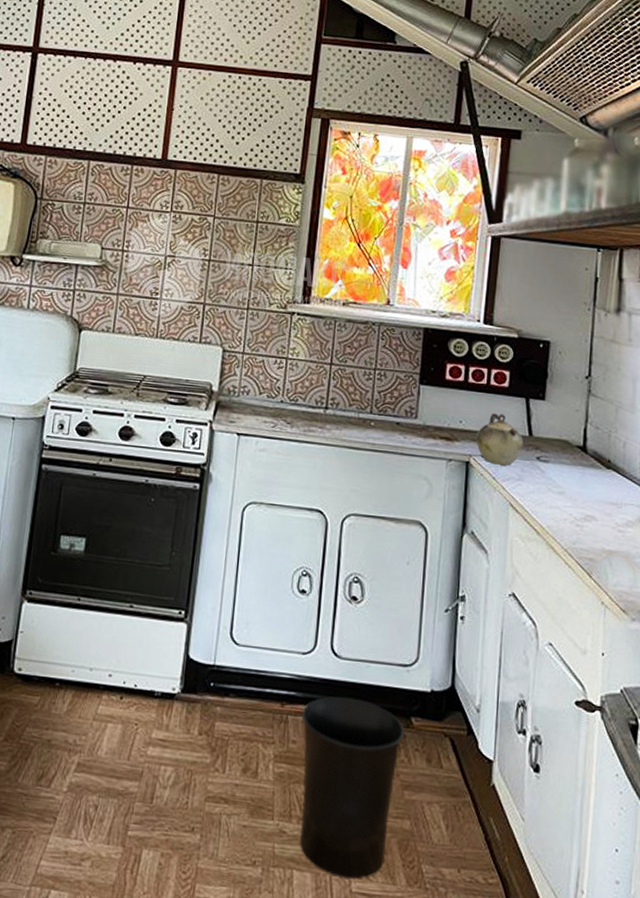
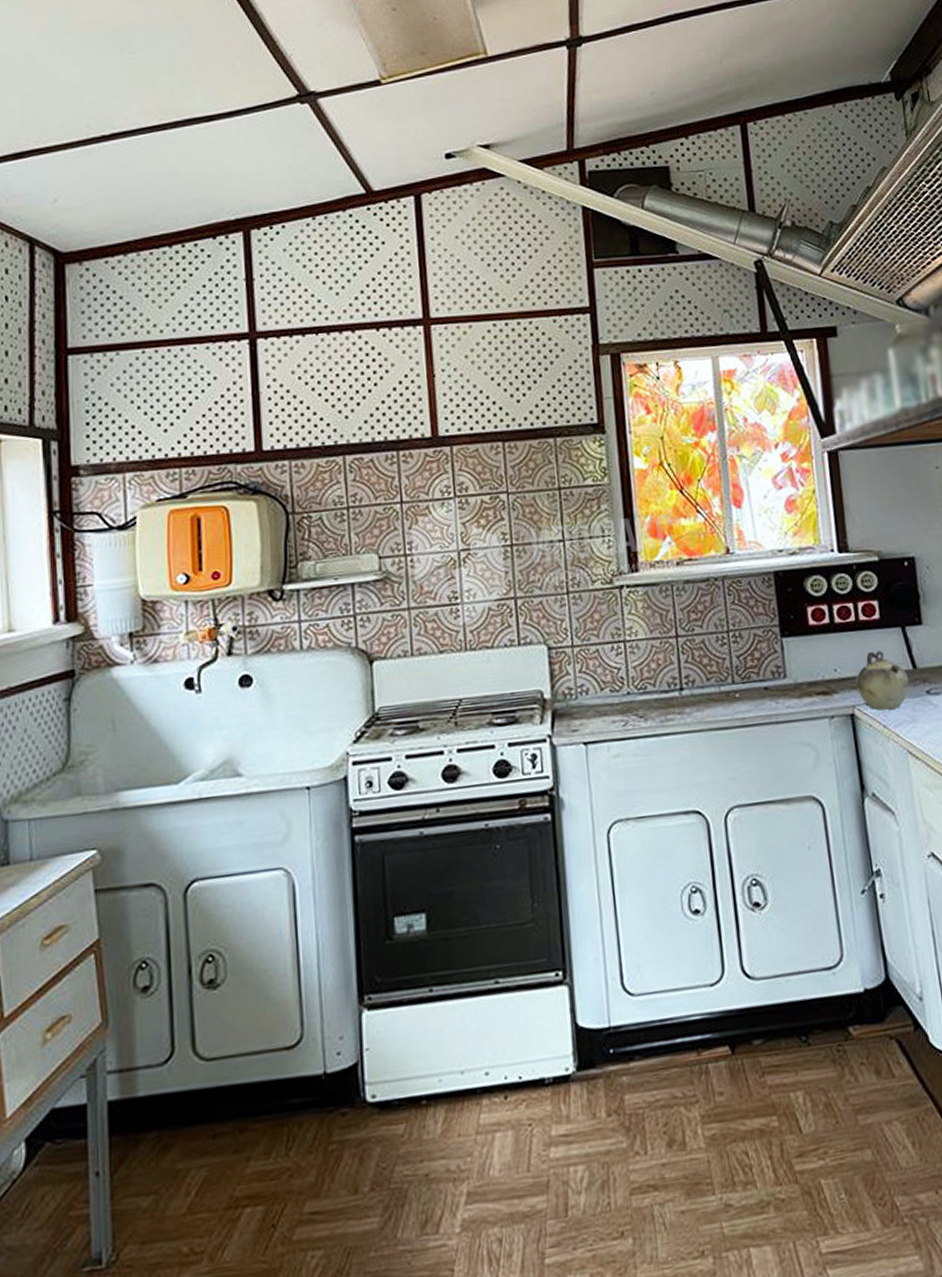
waste bin: present [299,697,404,878] -> none [724,1022,852,1240]

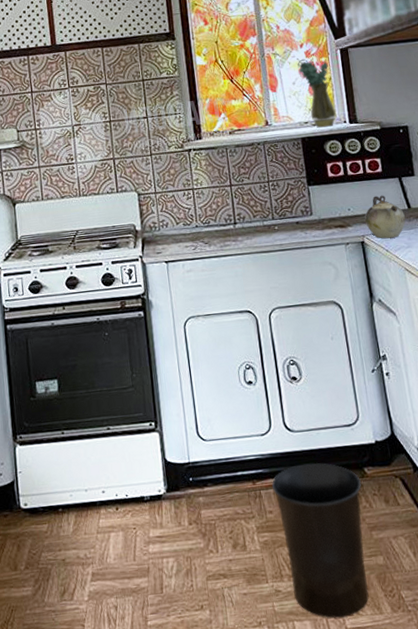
waste bin: none [724,1022,852,1240] -> present [272,463,369,618]
vase: none [770,463,821,559] -> present [297,58,336,128]

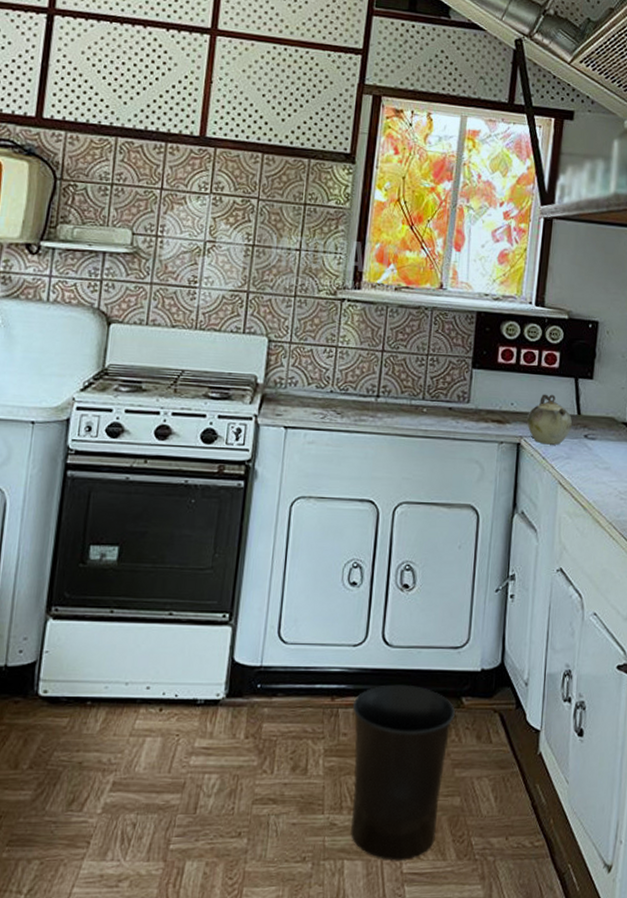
vase: present [297,58,336,128] -> none [492,218,527,305]

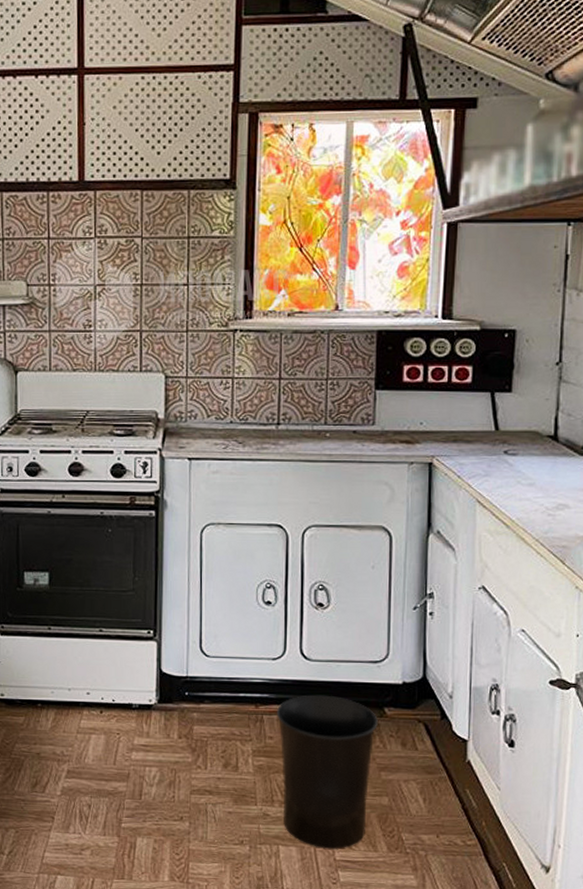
teapot: present [527,394,573,445] -> none [439,411,490,463]

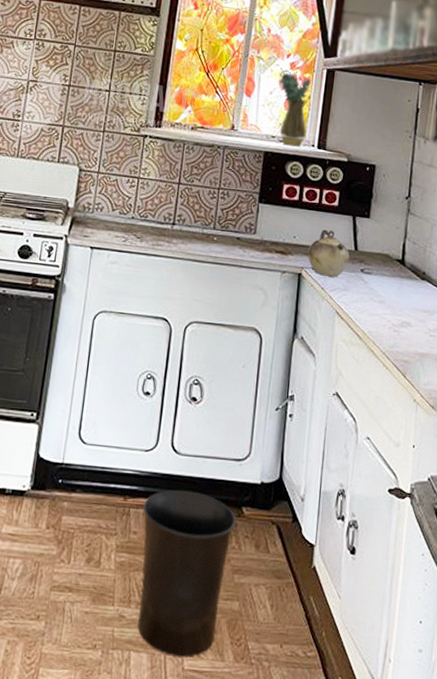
vase: none [388,229,428,320] -> present [279,68,311,147]
teapot: none [439,411,490,463] -> present [308,229,350,277]

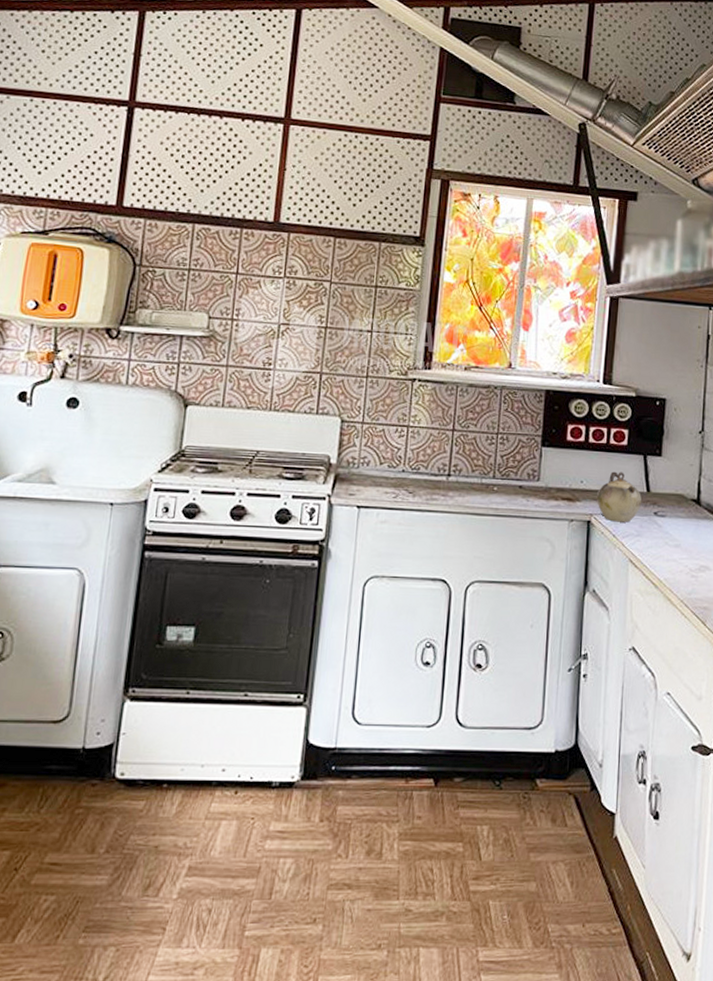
waste bin: present [137,490,236,656] -> none [426,766,529,948]
vase: present [279,68,311,147] -> none [559,298,593,383]

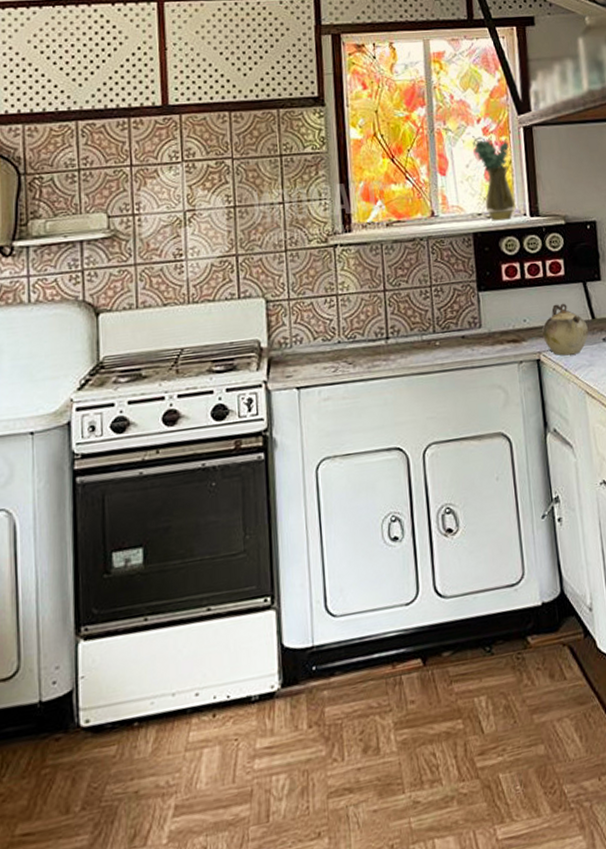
vase: none [559,298,593,383] -> present [472,136,515,221]

